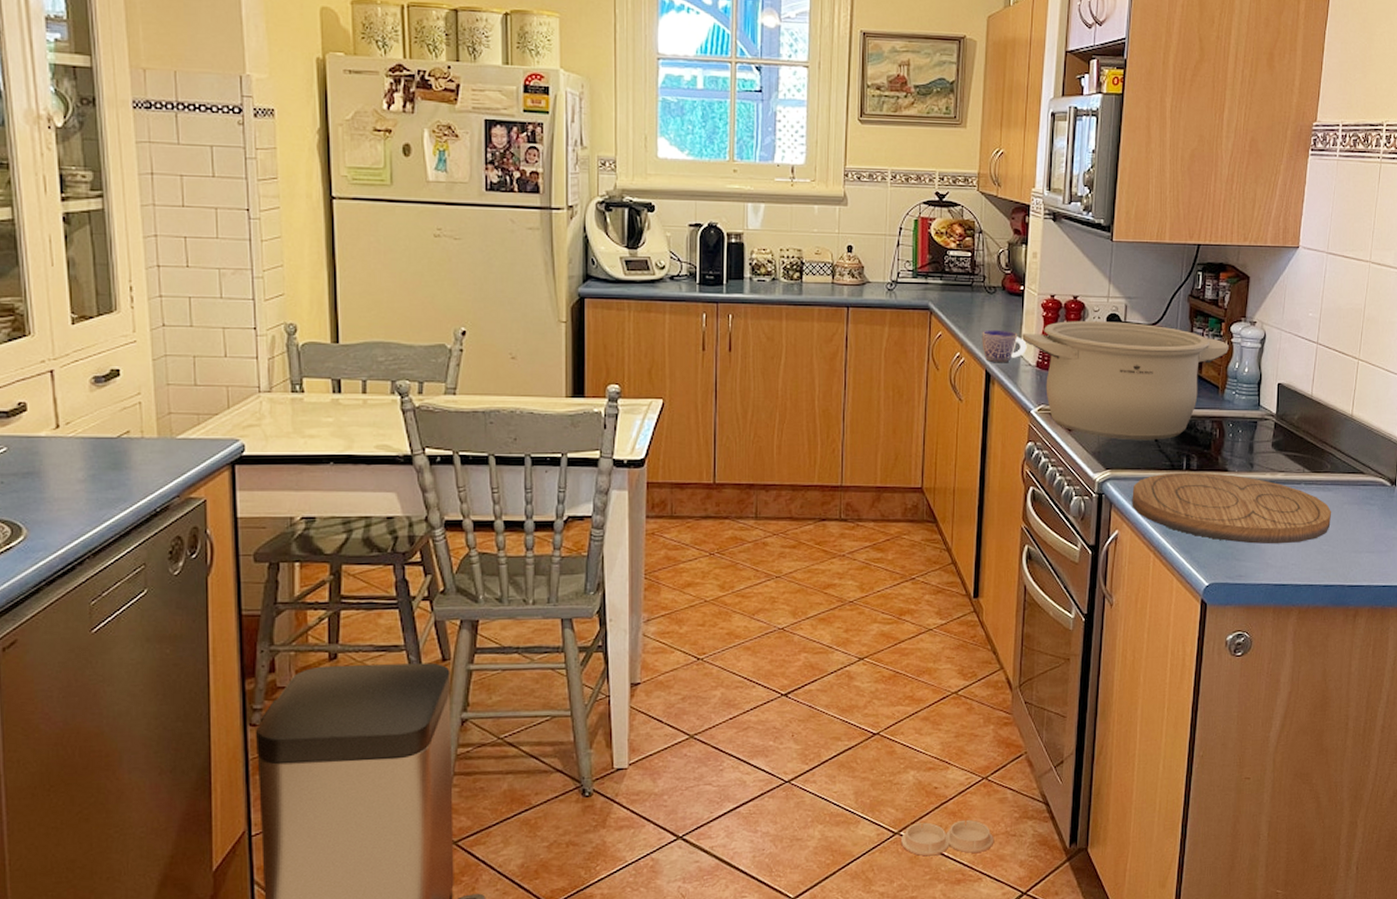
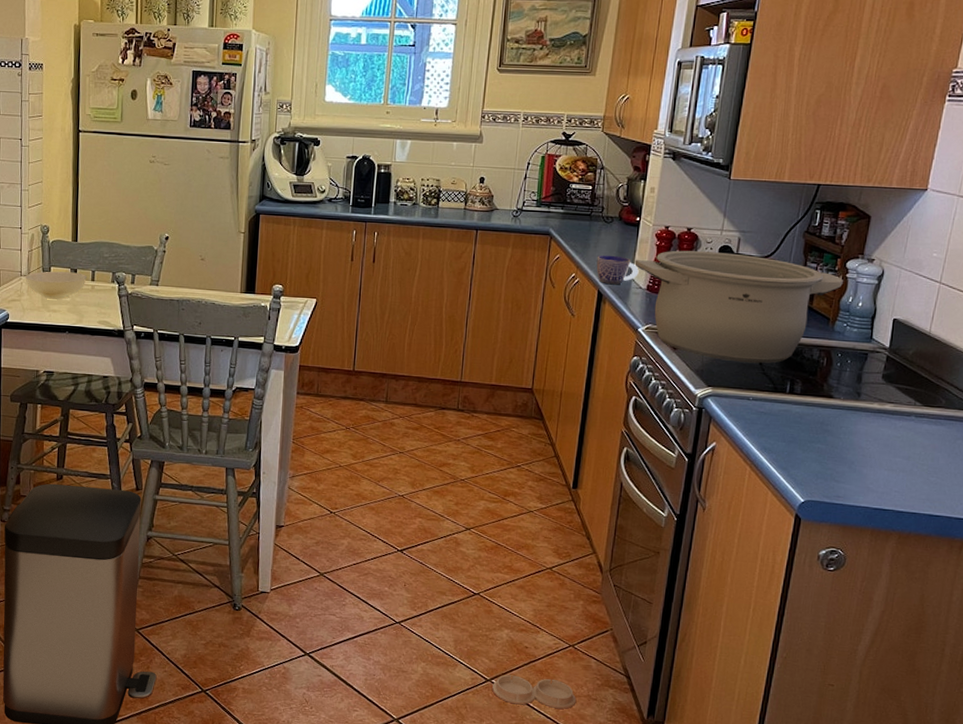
bowl: none [265,383,355,421] -> present [25,271,87,300]
cutting board: present [1132,472,1332,545] -> none [731,394,943,472]

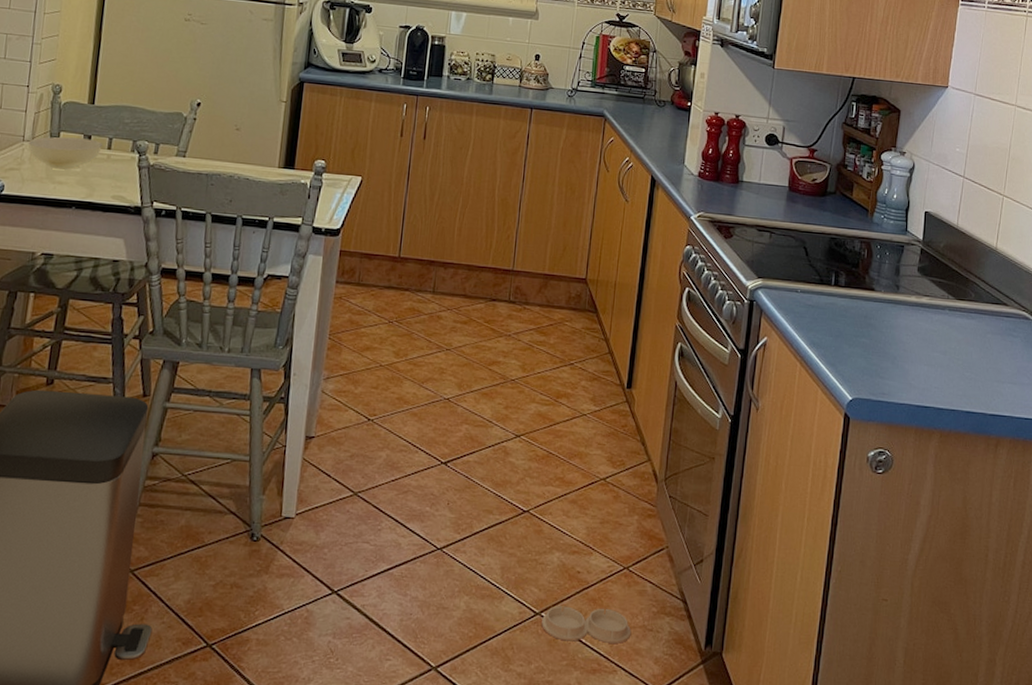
cup: present [596,255,639,285] -> none [649,139,691,171]
cooking pot: present [634,250,843,364] -> none [686,137,879,255]

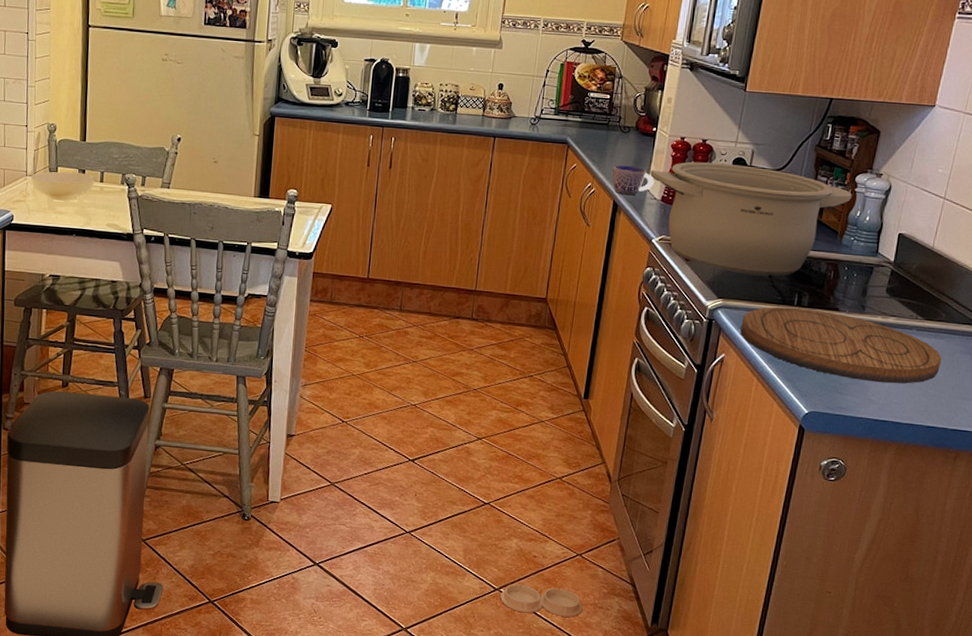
cup: none [649,139,691,171] -> present [612,165,654,196]
cooking pot: none [686,137,879,255] -> present [650,161,852,276]
cutting board: none [781,286,975,367] -> present [740,306,942,384]

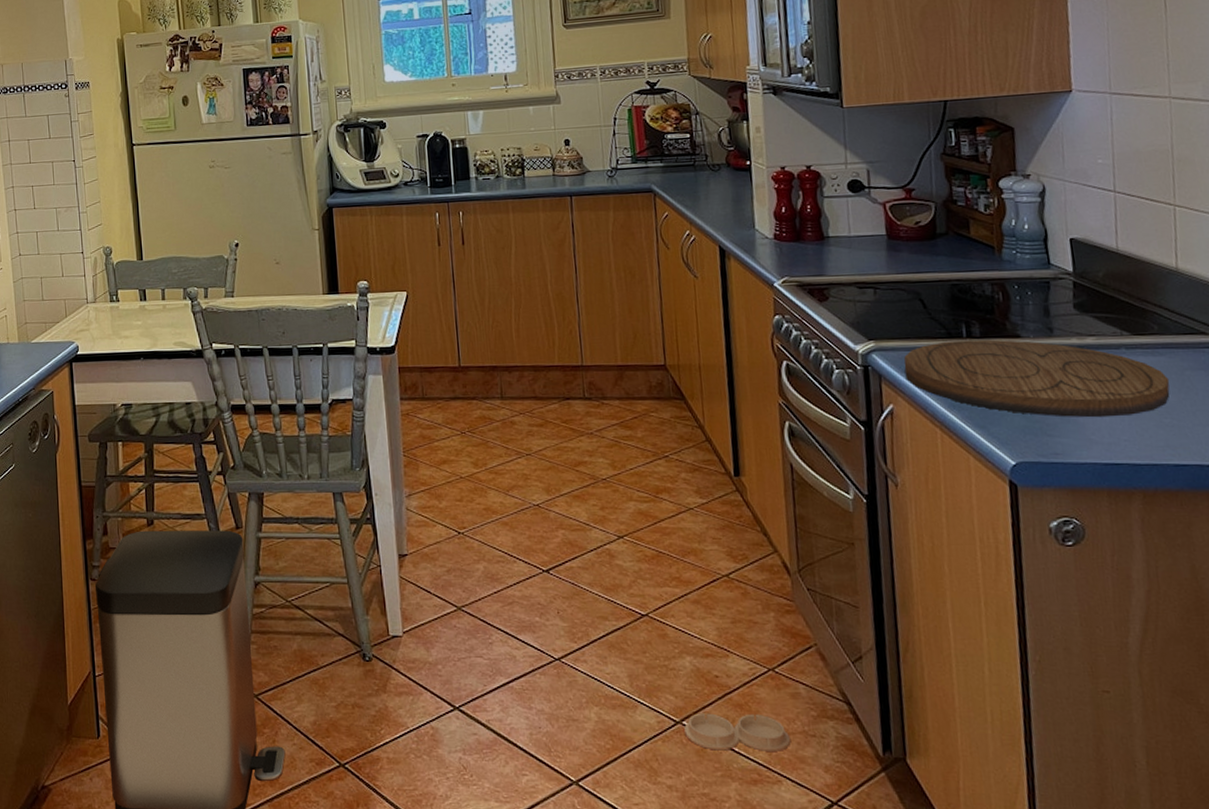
bowl: present [30,171,95,201] -> none [91,293,157,325]
cup: present [612,165,654,196] -> none [710,205,761,239]
cooking pot: present [650,161,852,276] -> none [754,187,1000,309]

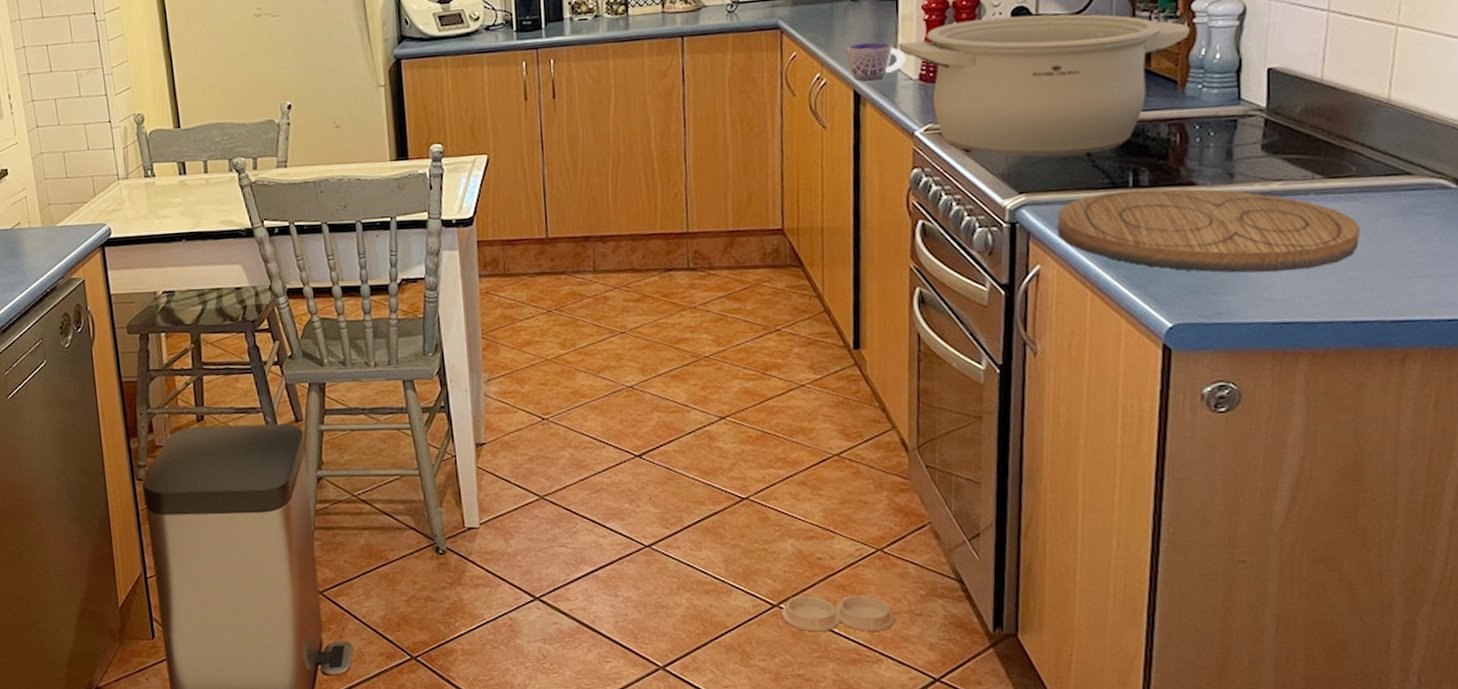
cup: none [710,205,761,239] -> present [846,42,906,81]
cooking pot: none [754,187,1000,309] -> present [898,14,1190,157]

